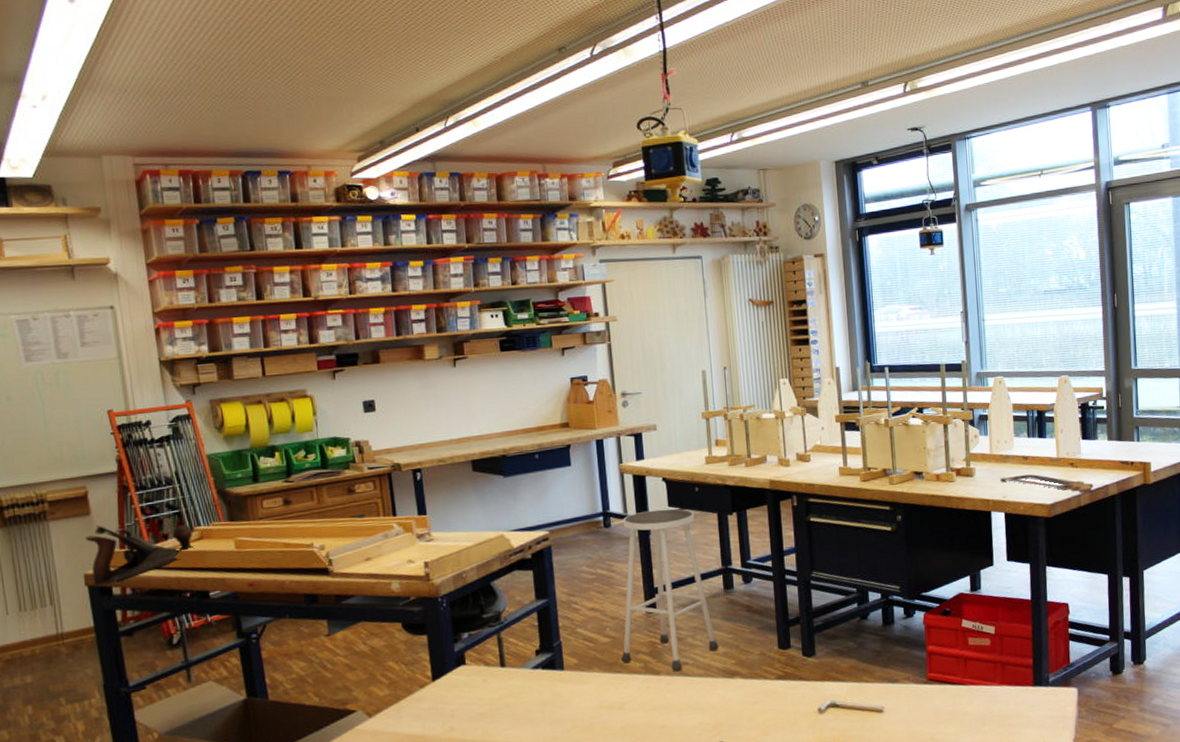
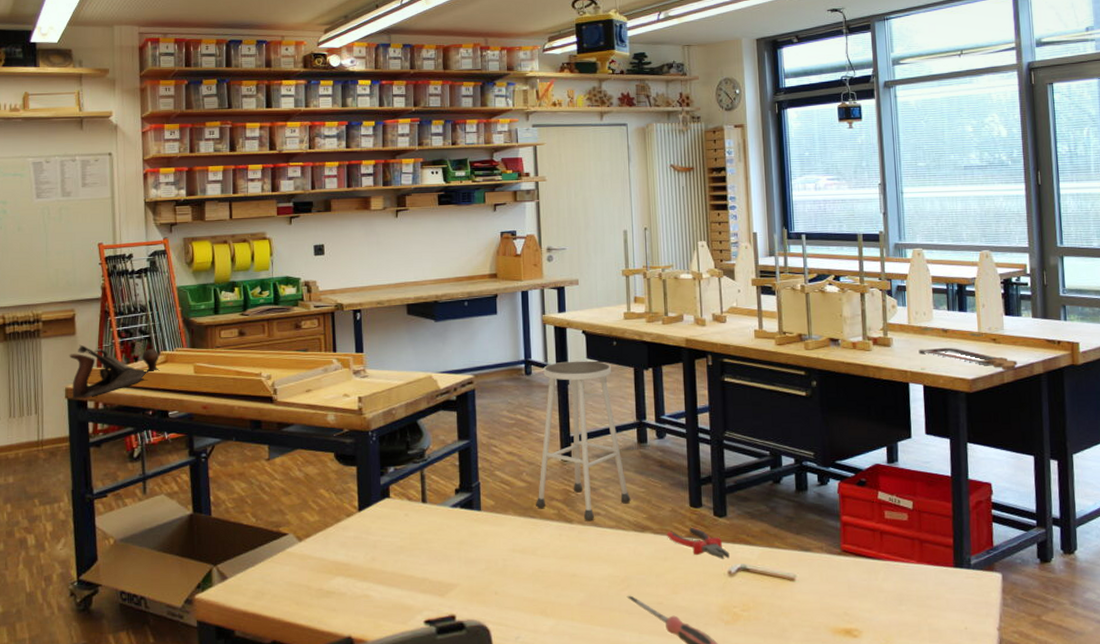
pliers: none [756,668,819,699] -> present [667,527,730,560]

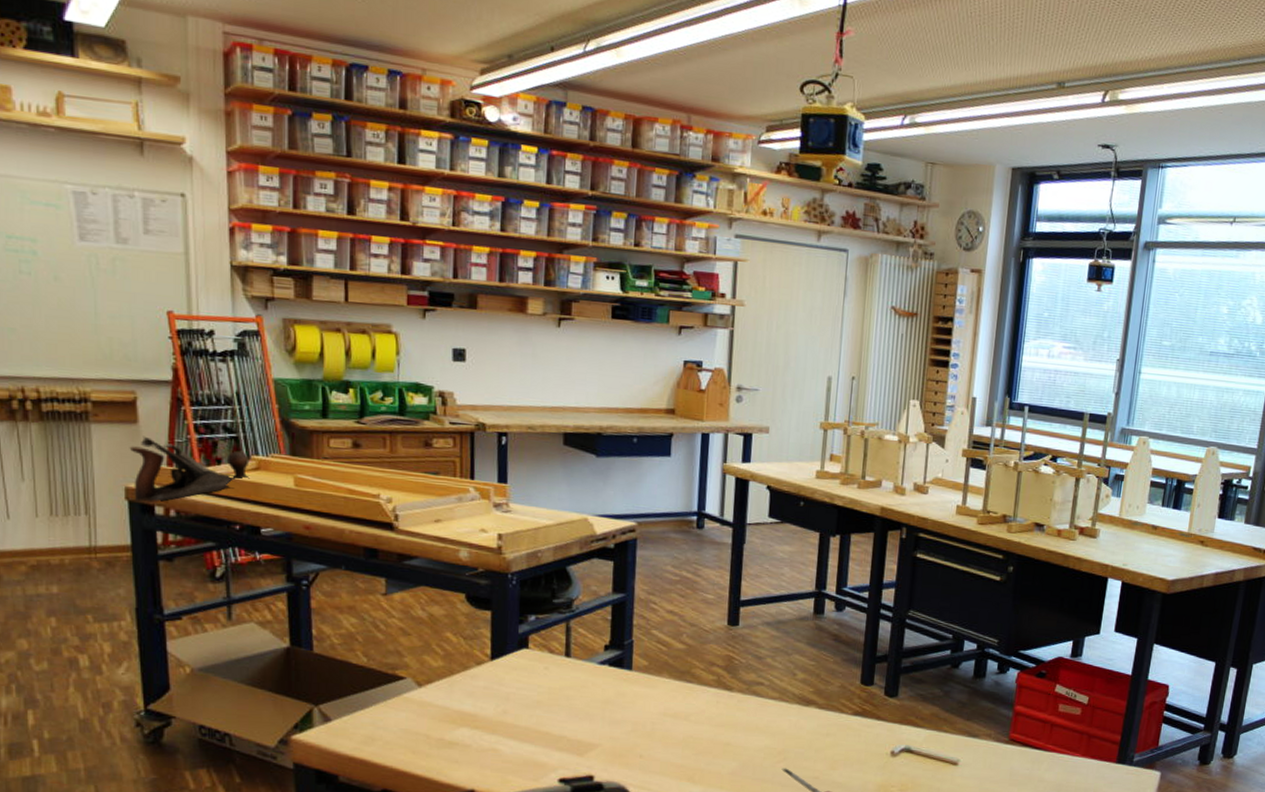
stool: present [535,360,631,521] -> none [693,517,799,691]
pliers: present [667,527,730,560] -> none [832,704,895,740]
saw: present [918,347,1017,371] -> none [1123,544,1220,575]

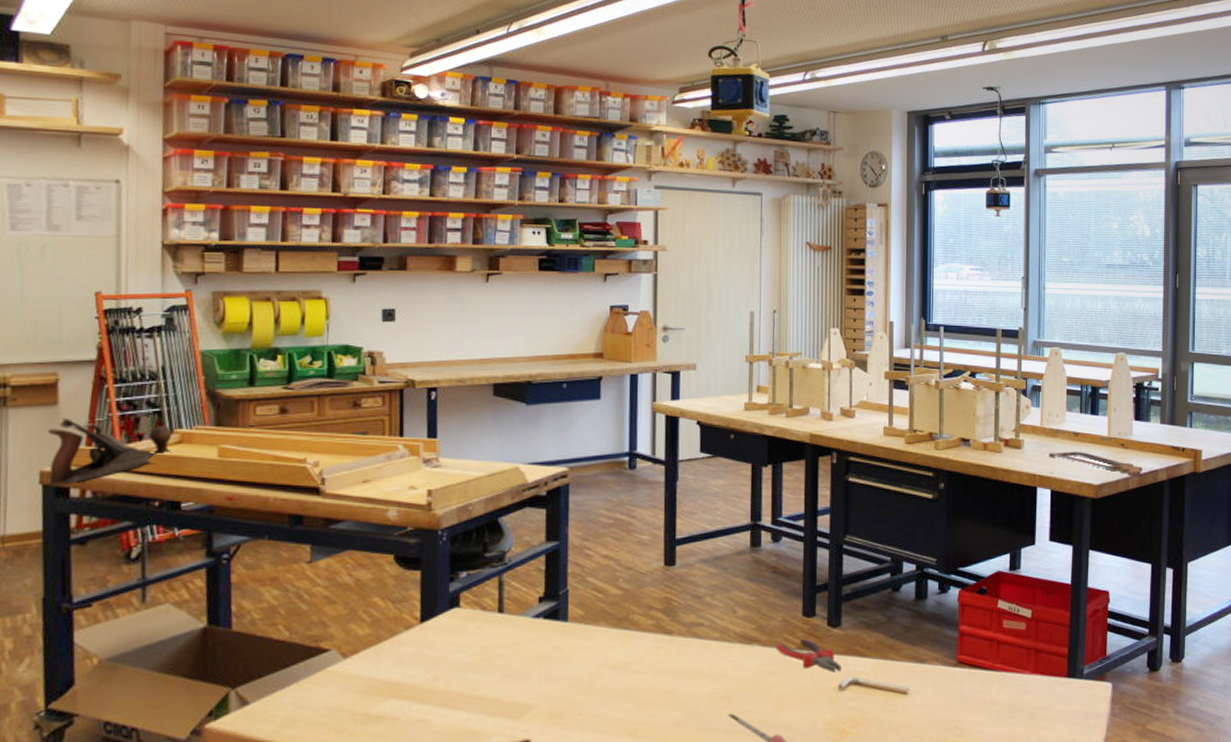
pliers: none [832,704,895,740] -> present [775,638,841,674]
saw: none [1123,544,1220,575] -> present [1048,451,1143,477]

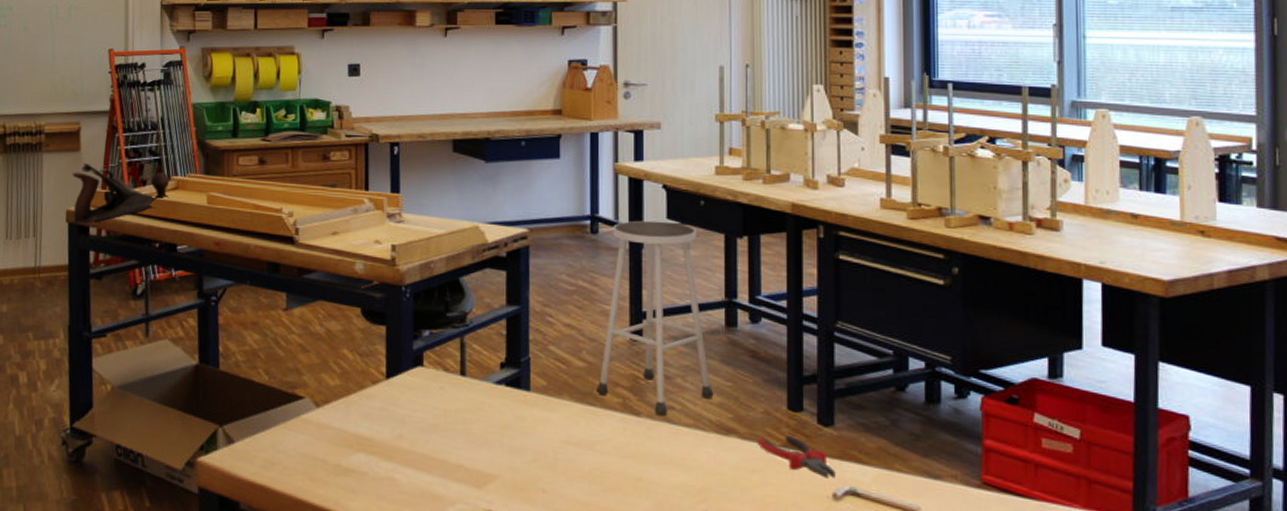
stool: none [630,455,739,633] -> present [595,220,714,416]
saw: present [1048,451,1143,477] -> none [1097,237,1233,273]

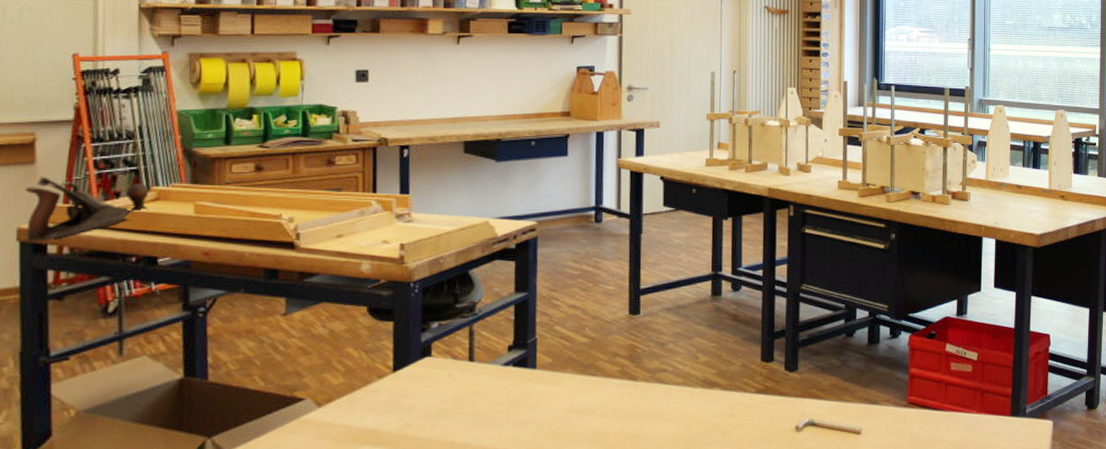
stool: present [595,220,714,416] -> none [597,208,701,379]
pliers: present [757,434,836,480] -> none [735,382,798,416]

